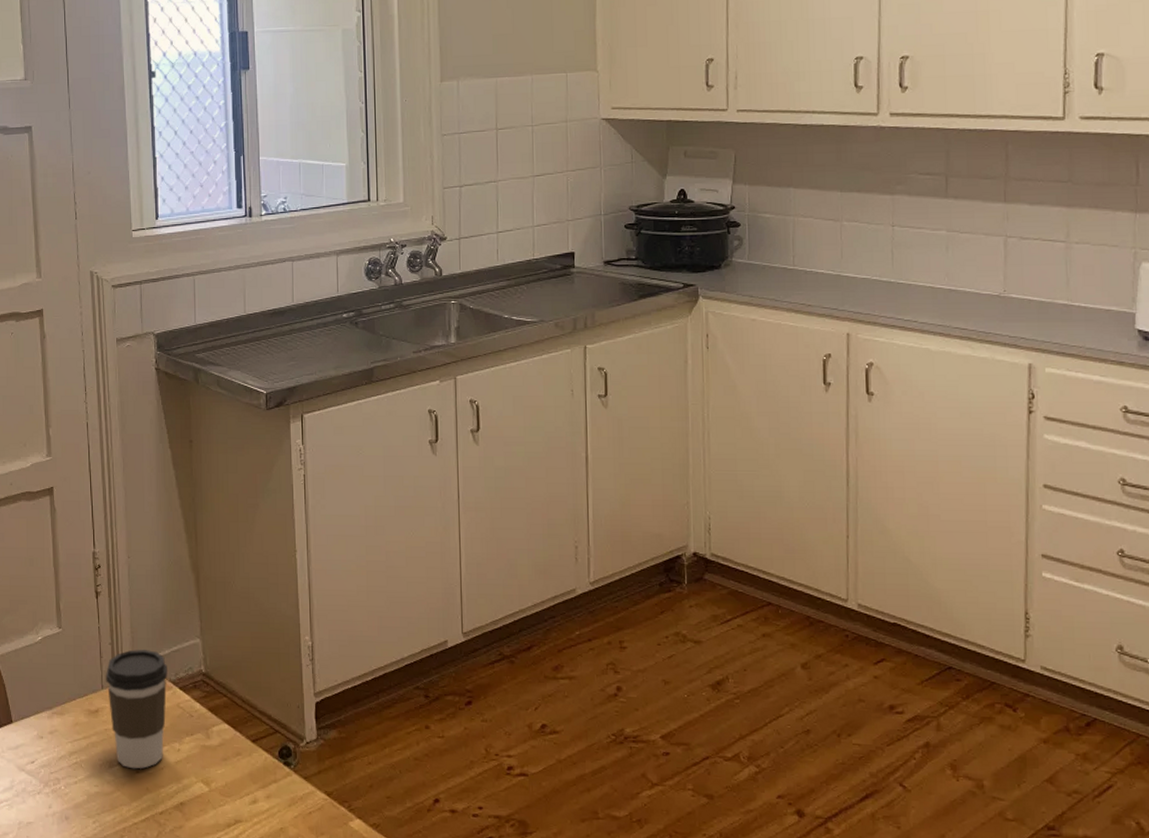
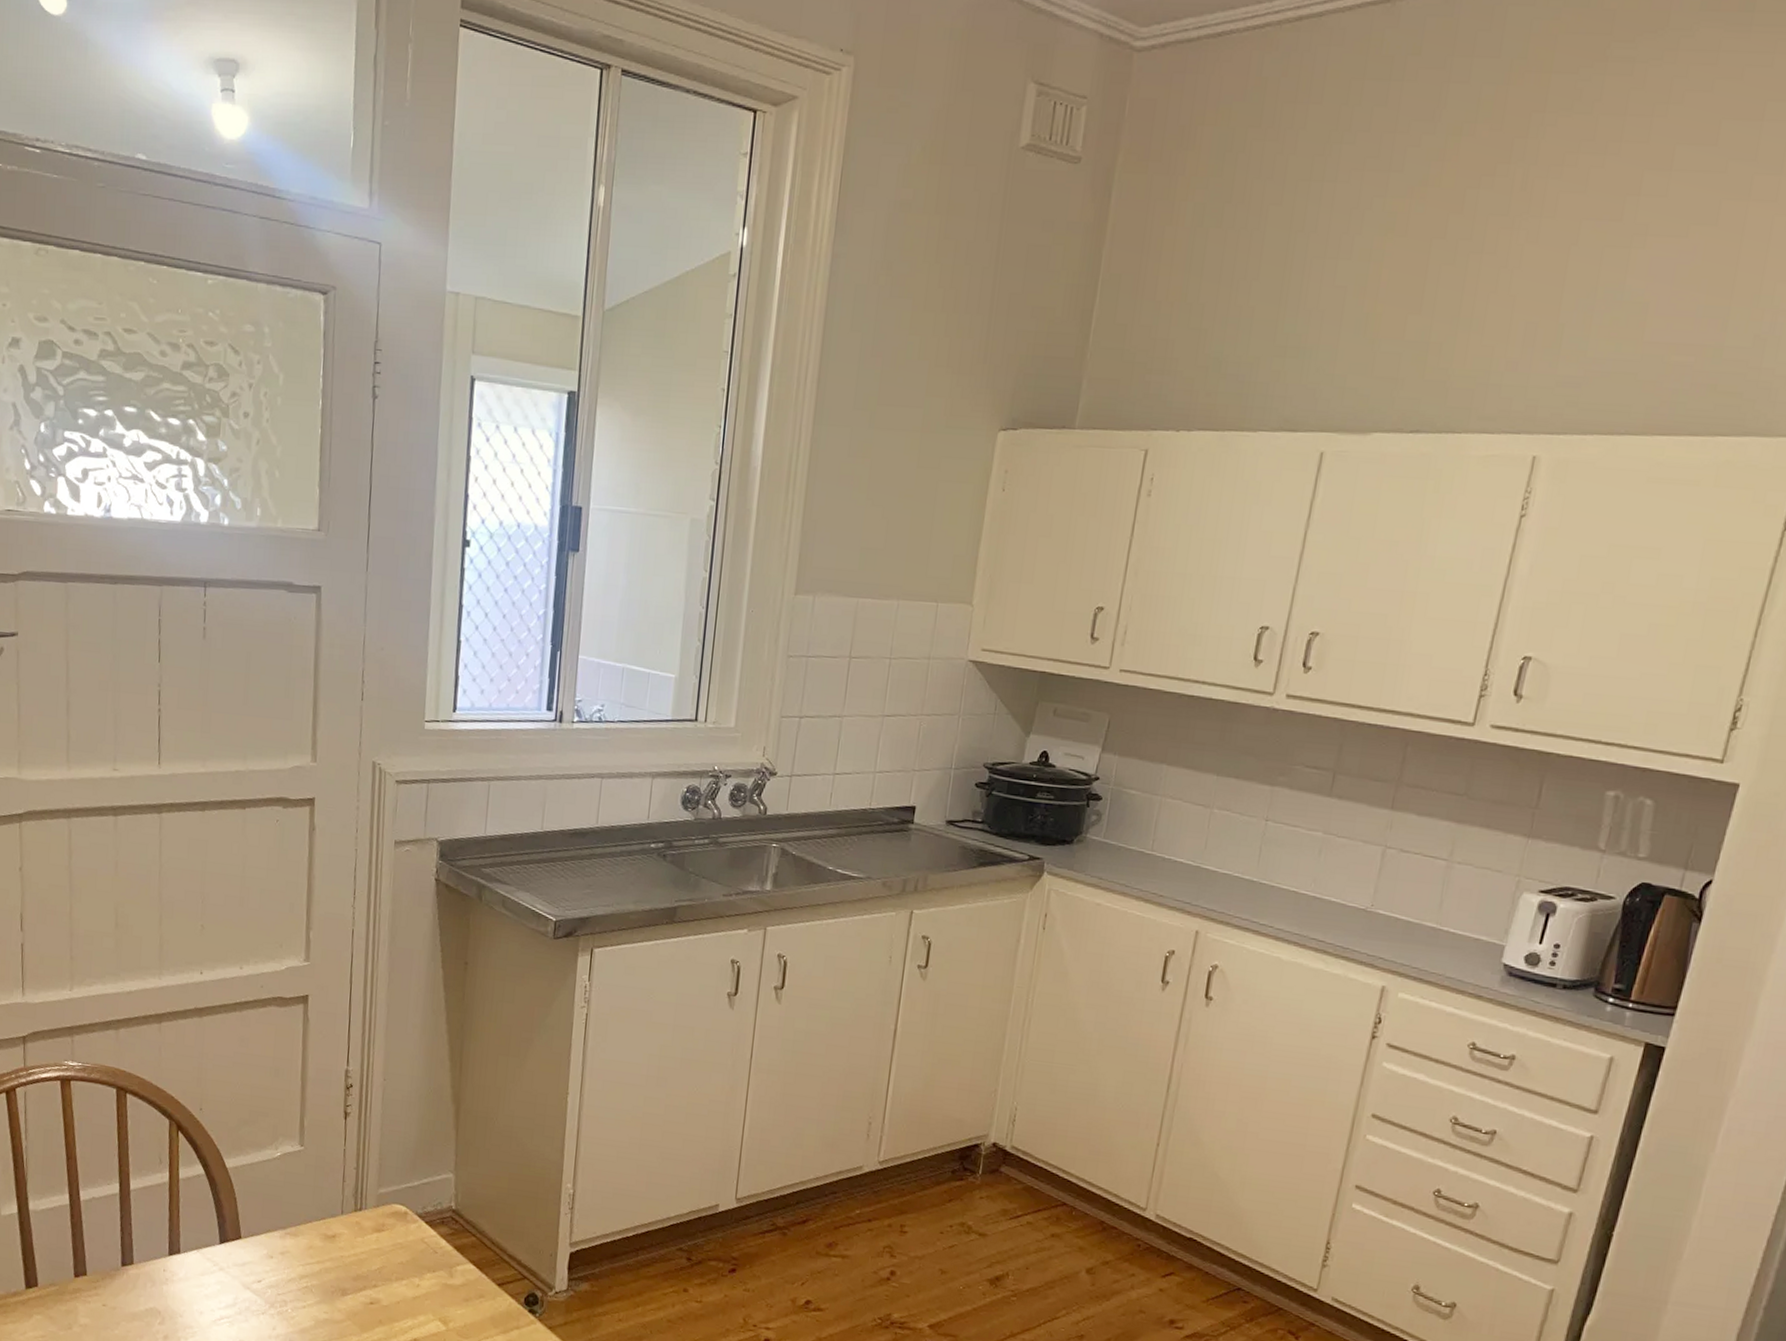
coffee cup: present [106,649,167,769] -> none [347,1177,415,1301]

